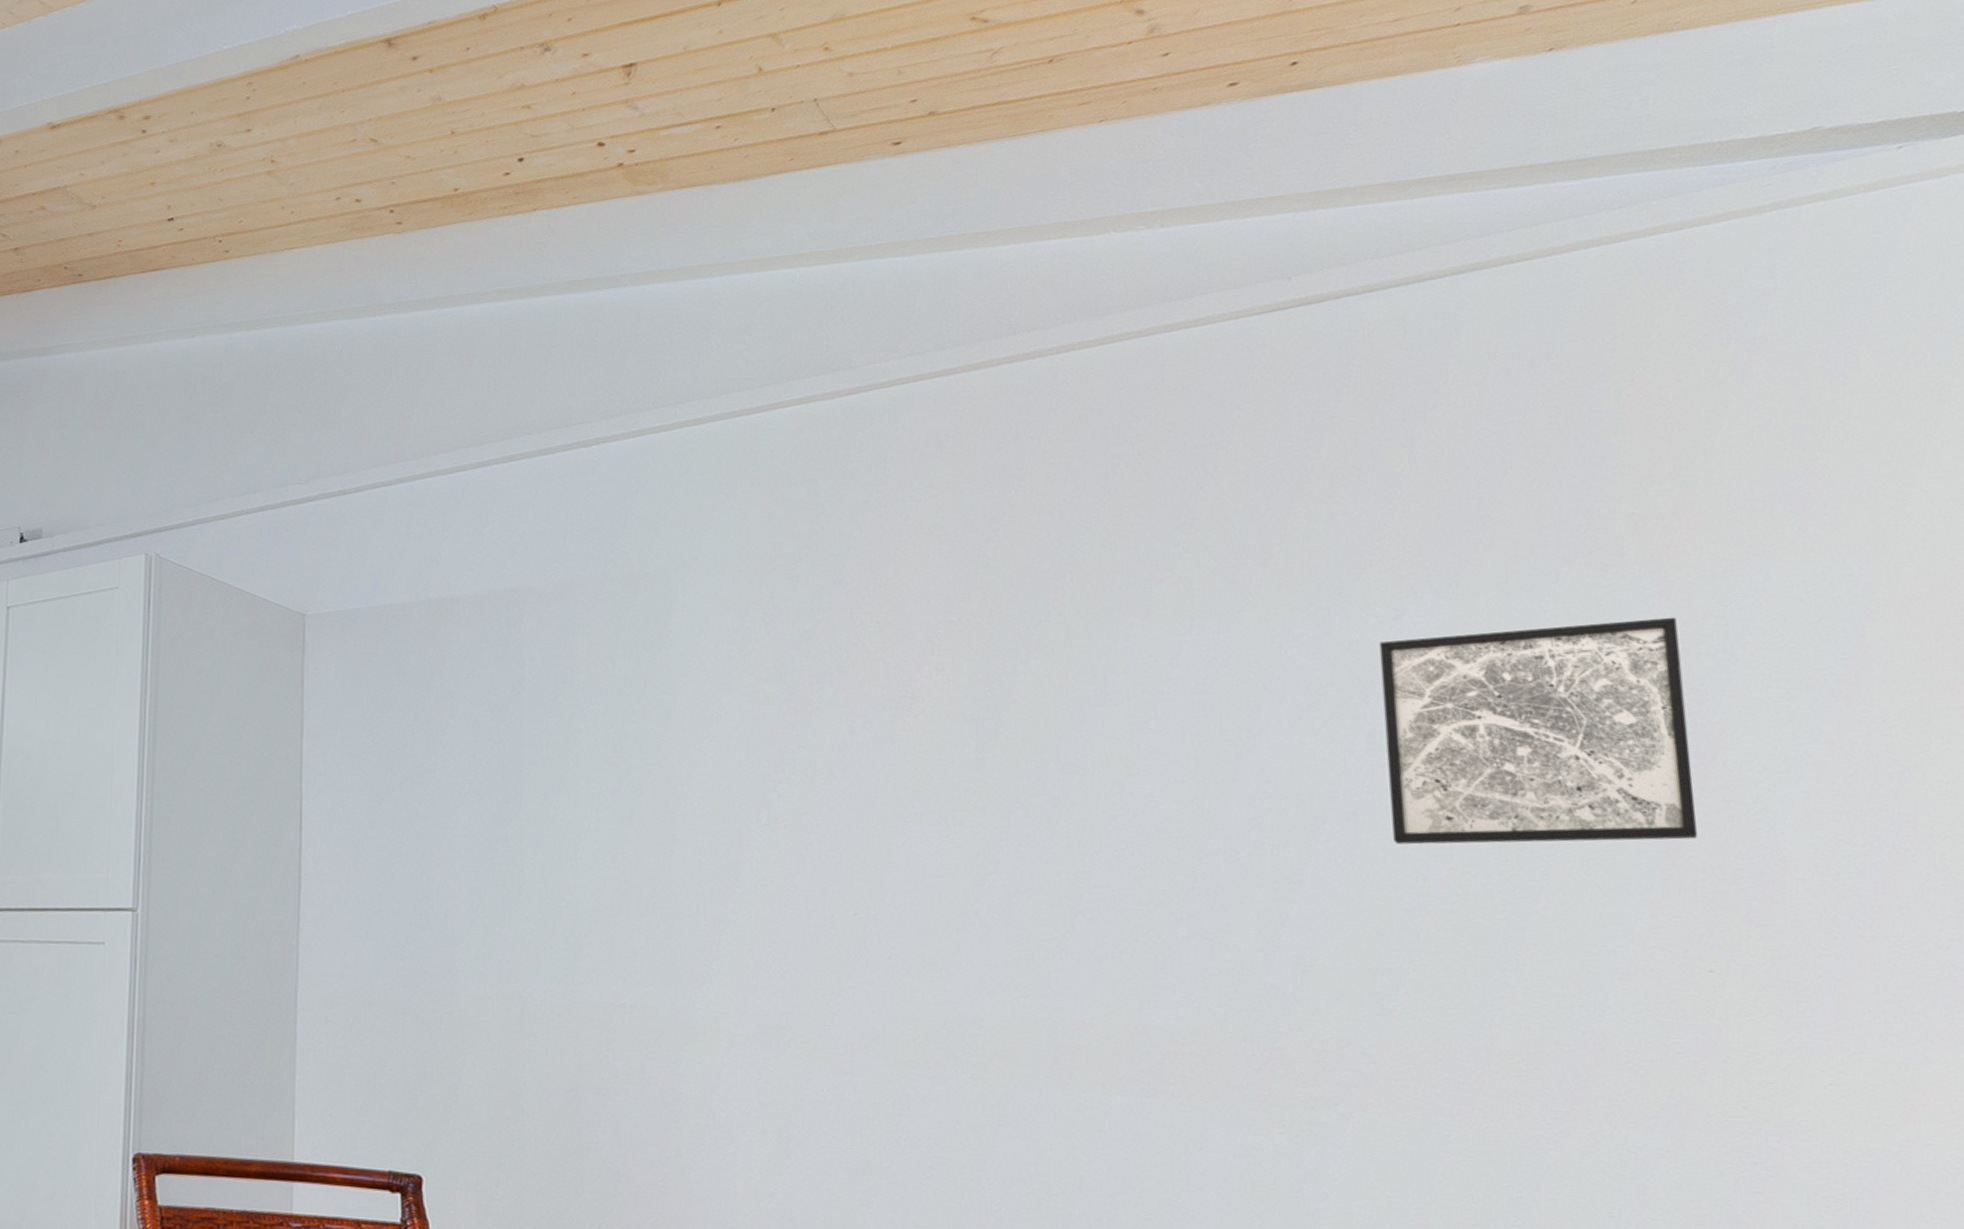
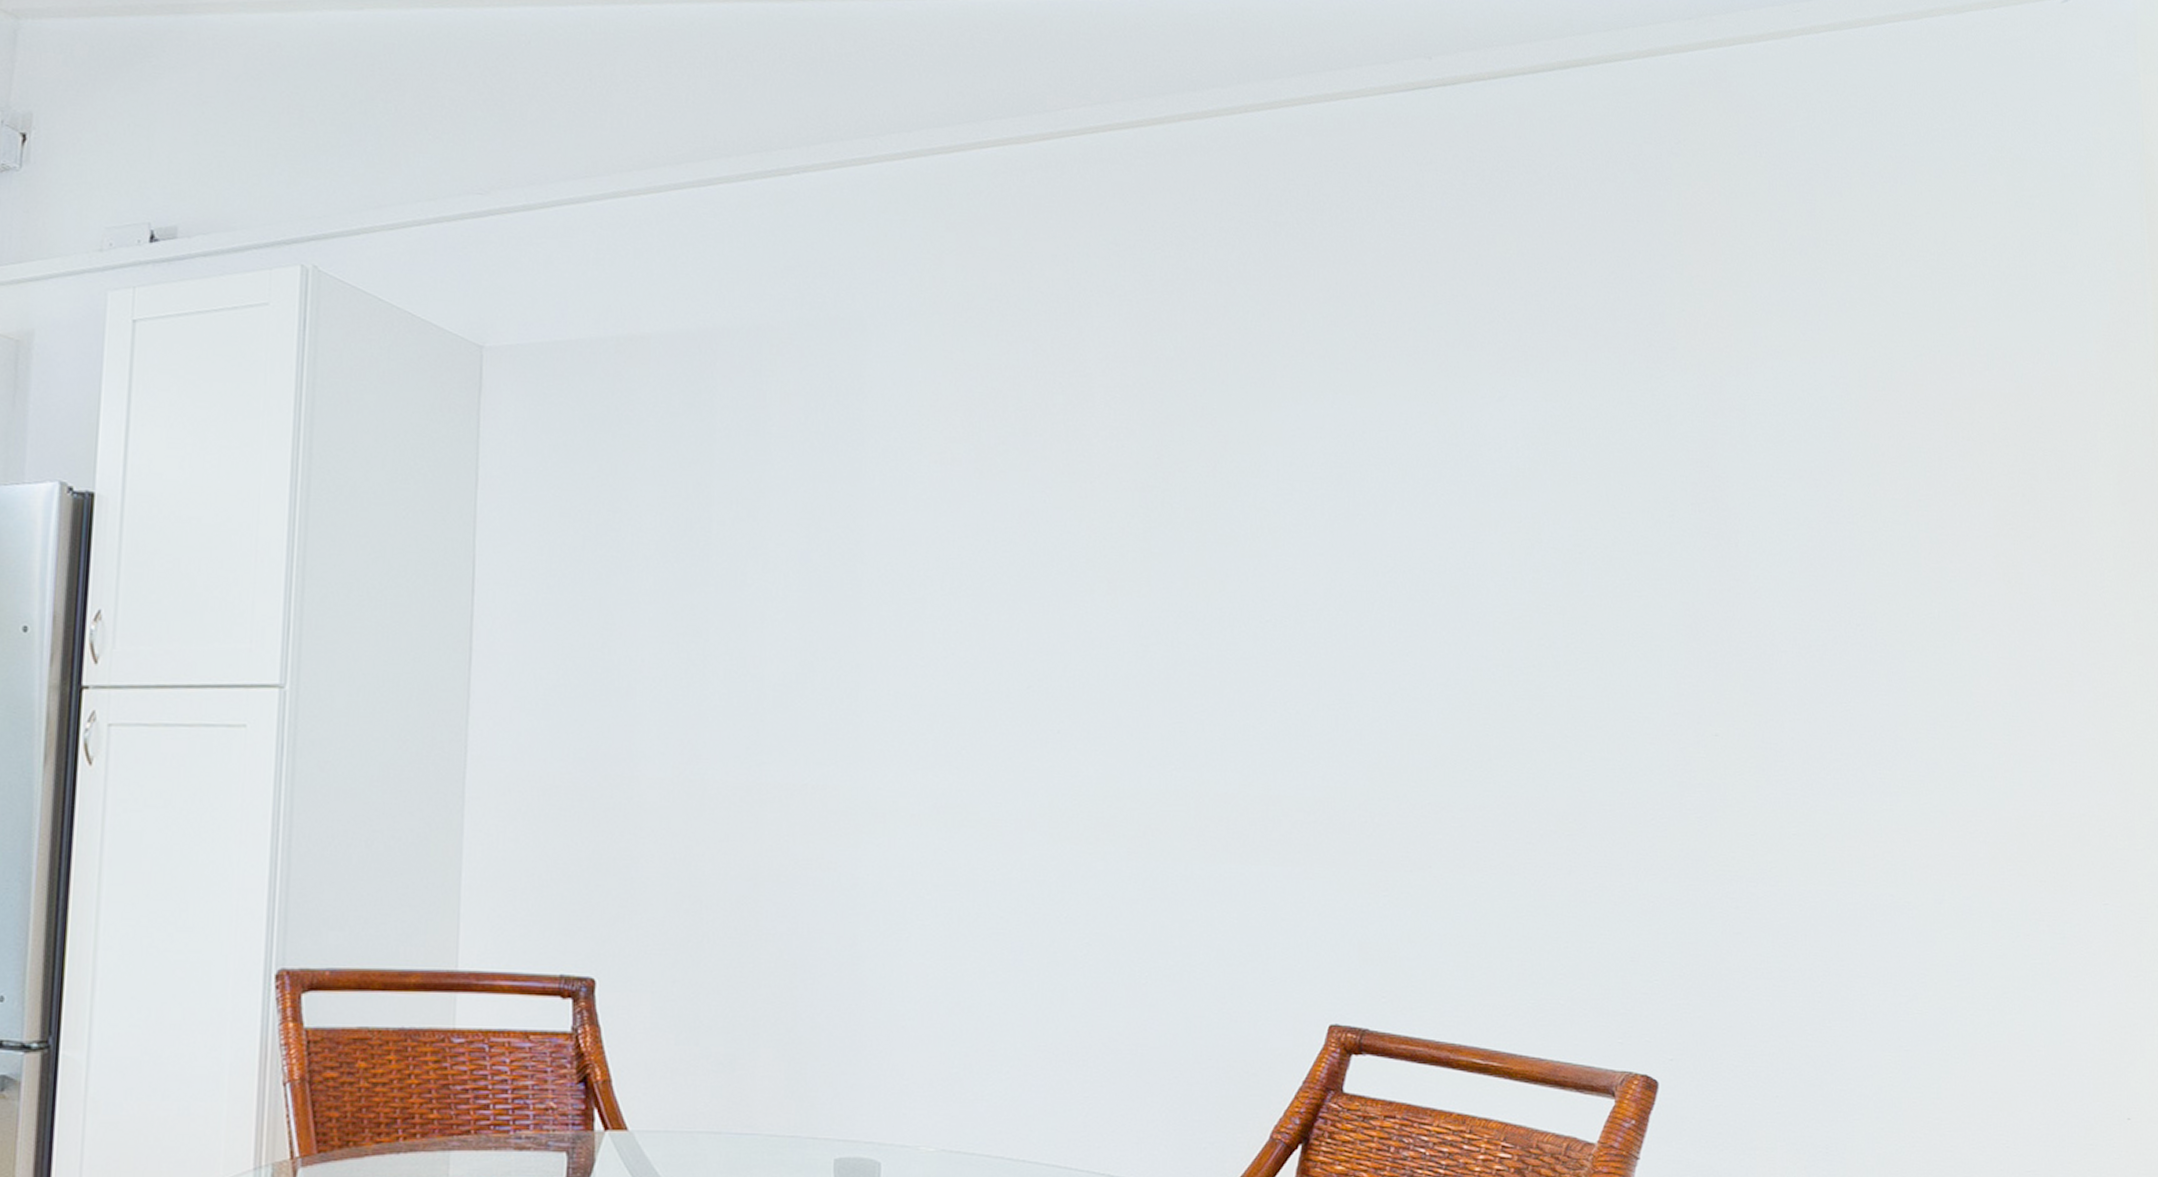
wall art: present [1379,617,1697,845] -> none [1485,409,1714,618]

